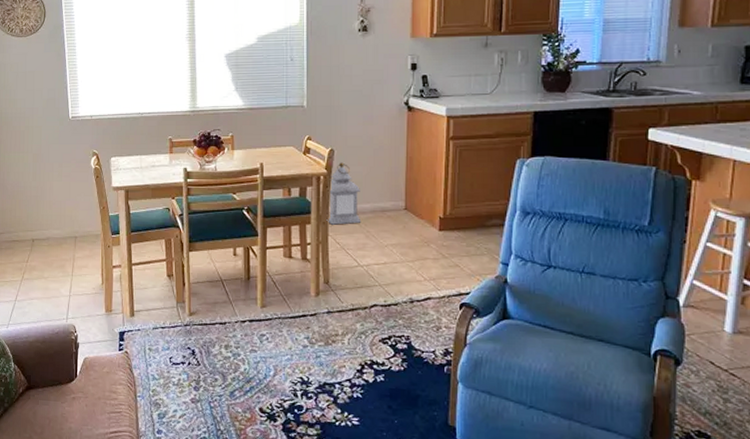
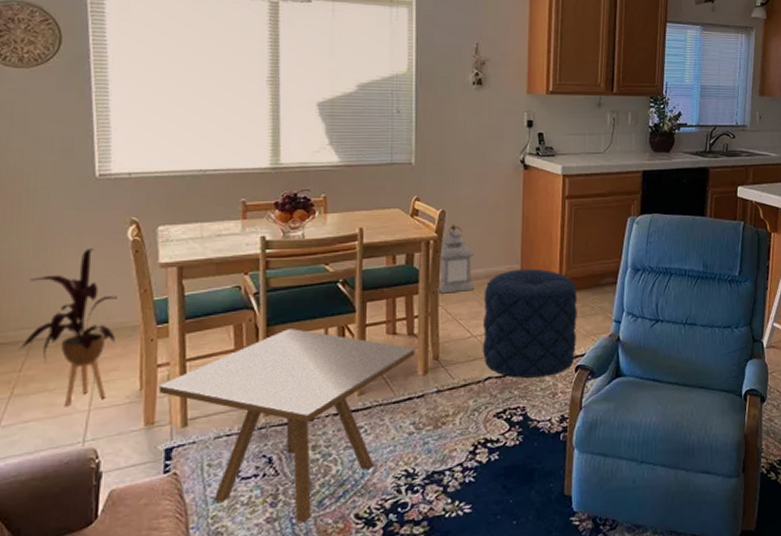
house plant: none [26,172,86,291] -> present [19,247,117,406]
side table: none [114,246,308,408] -> present [159,329,415,524]
pouf: none [368,206,462,310] -> present [482,268,577,378]

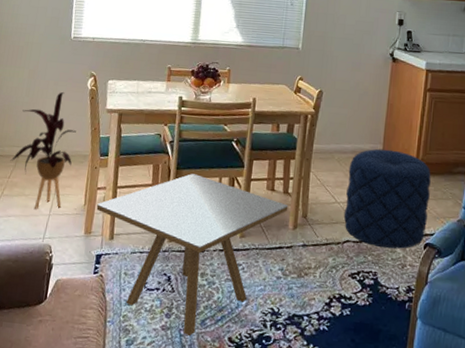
lantern: present [436,225,475,294] -> none [310,103,344,162]

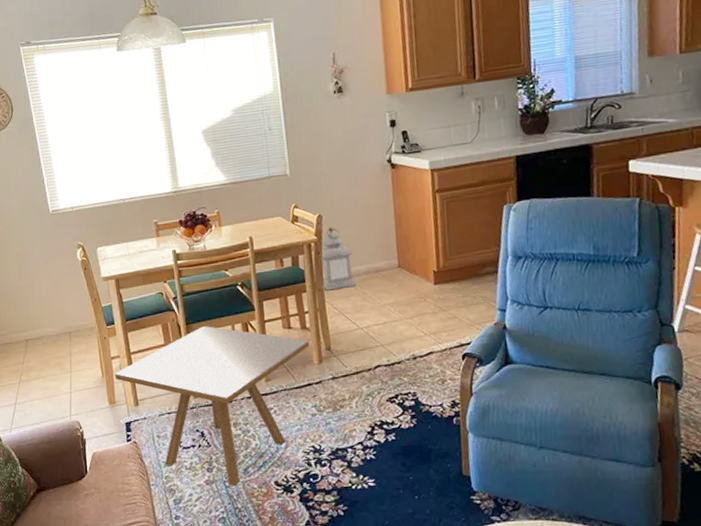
house plant: present [10,91,76,209] -> none [20,268,81,389]
lantern: none [310,103,344,162] -> present [321,227,357,291]
pouf: present [343,149,431,249] -> none [365,262,461,366]

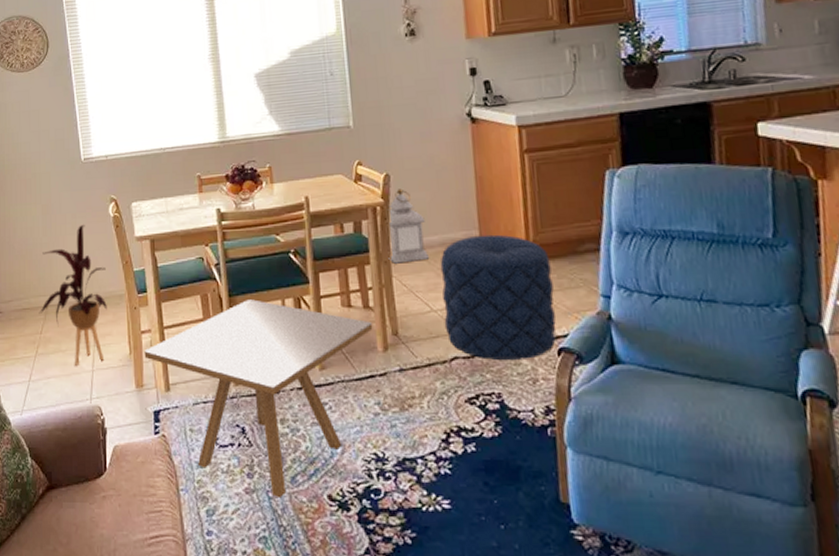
house plant: none [20,268,81,389] -> present [39,224,107,366]
pouf: none [365,262,461,366] -> present [440,234,556,360]

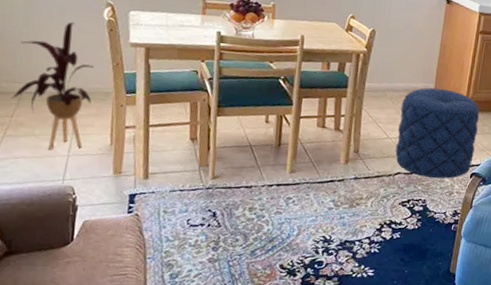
side table: present [144,299,373,499] -> none [126,111,340,267]
lantern: present [388,189,430,264] -> none [362,43,396,100]

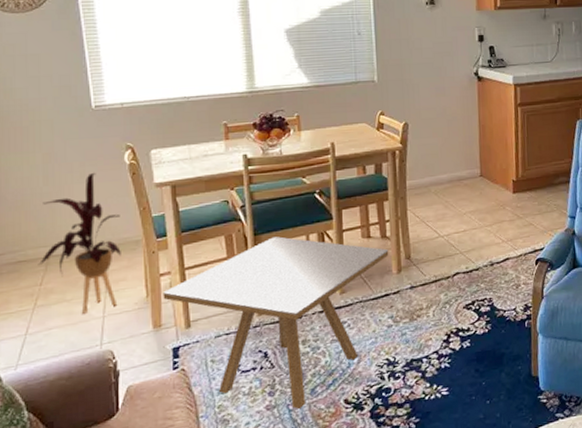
side table: none [126,111,340,267] -> present [163,236,389,410]
pouf: present [395,87,480,179] -> none [447,172,535,273]

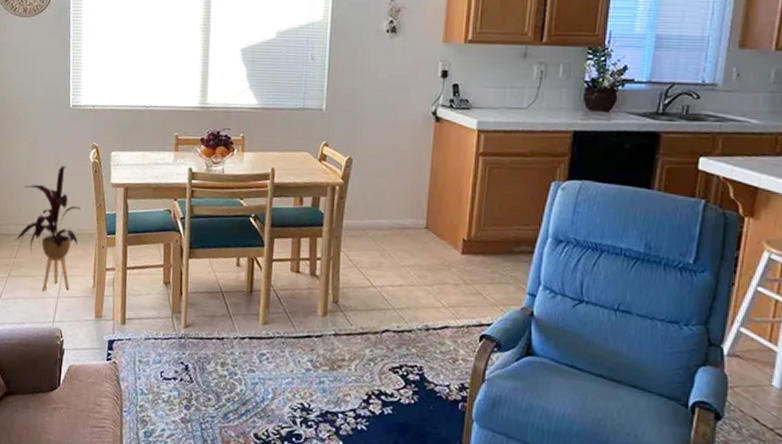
side table: present [163,236,389,410] -> none [106,253,316,431]

